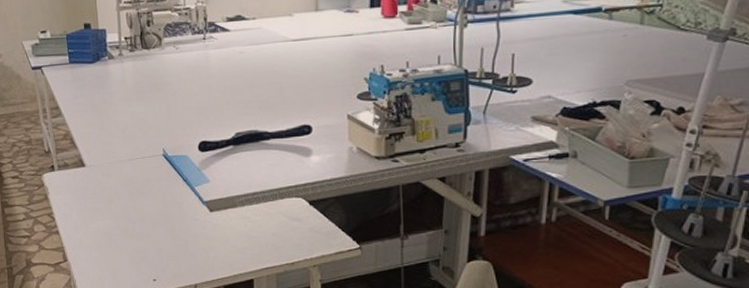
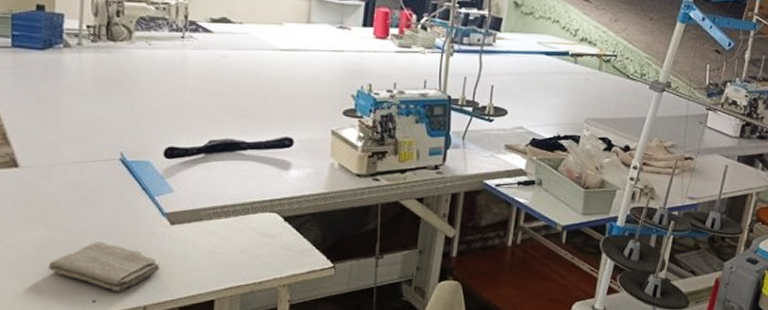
washcloth: none [116,228,205,272] -> present [48,242,160,292]

